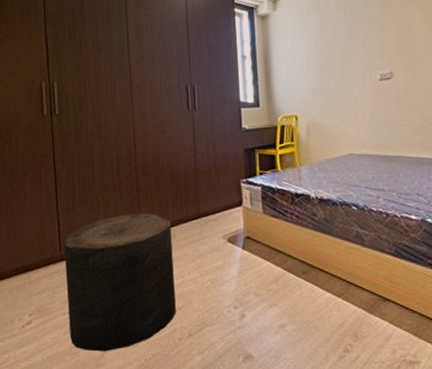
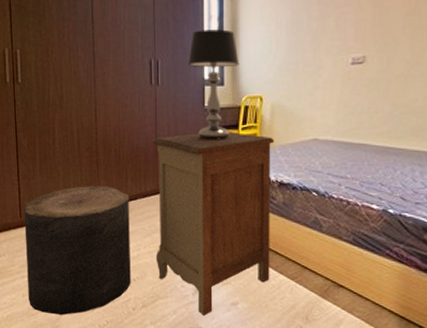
nightstand: none [192,152,317,341] -> present [152,132,274,316]
table lamp: none [223,53,273,161] -> present [188,29,239,140]

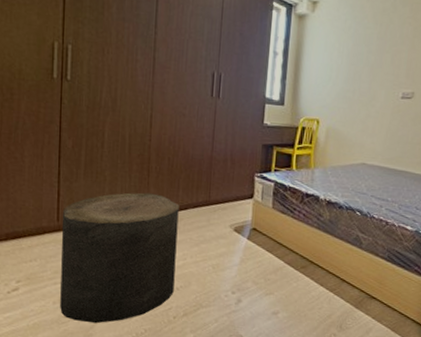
nightstand: present [152,132,274,316] -> none [201,148,326,324]
table lamp: present [188,29,239,140] -> none [251,49,301,158]

